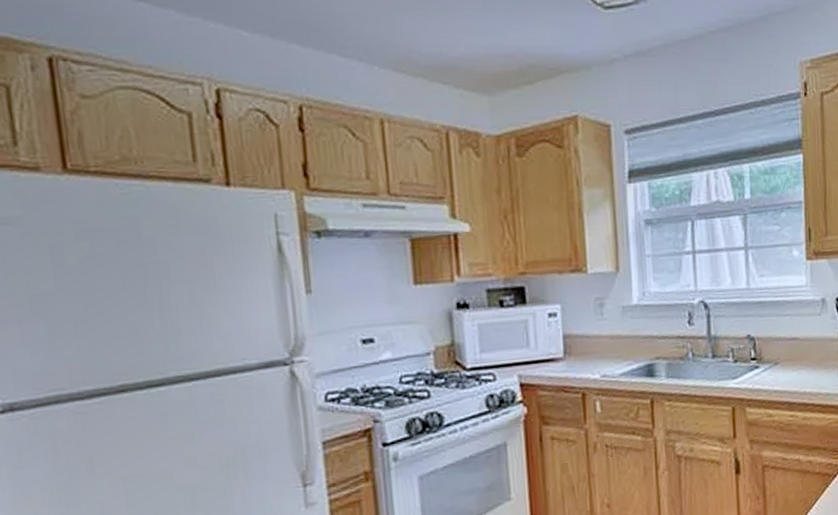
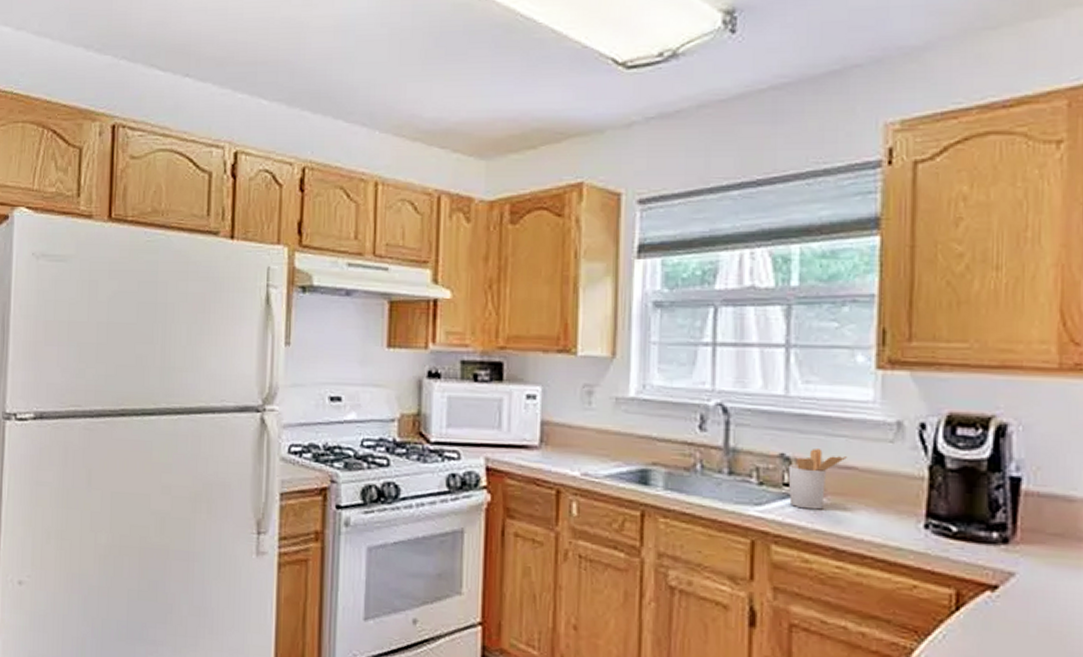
utensil holder: none [753,327,792,376] -> present [788,449,847,510]

